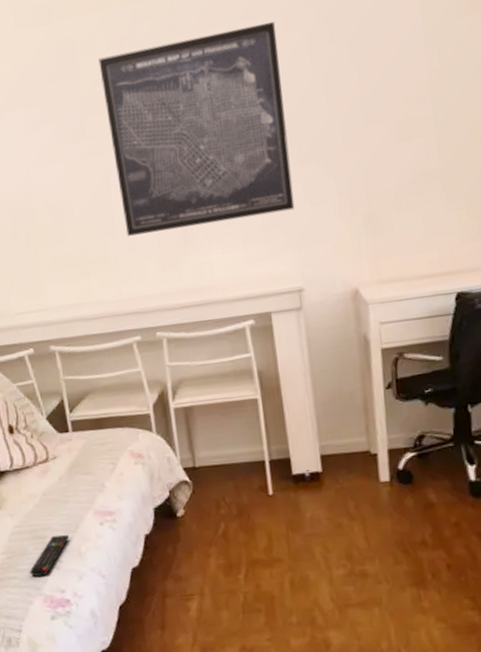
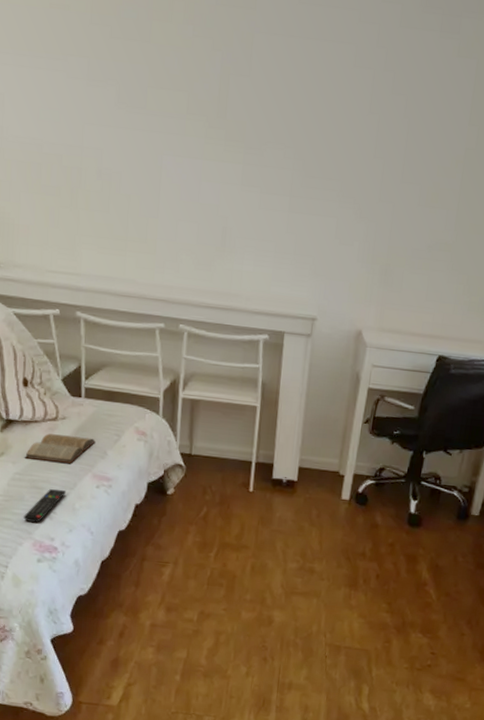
book: none [21,472,91,509] -> present [24,433,95,464]
wall art: present [98,21,295,236] -> none [168,30,347,243]

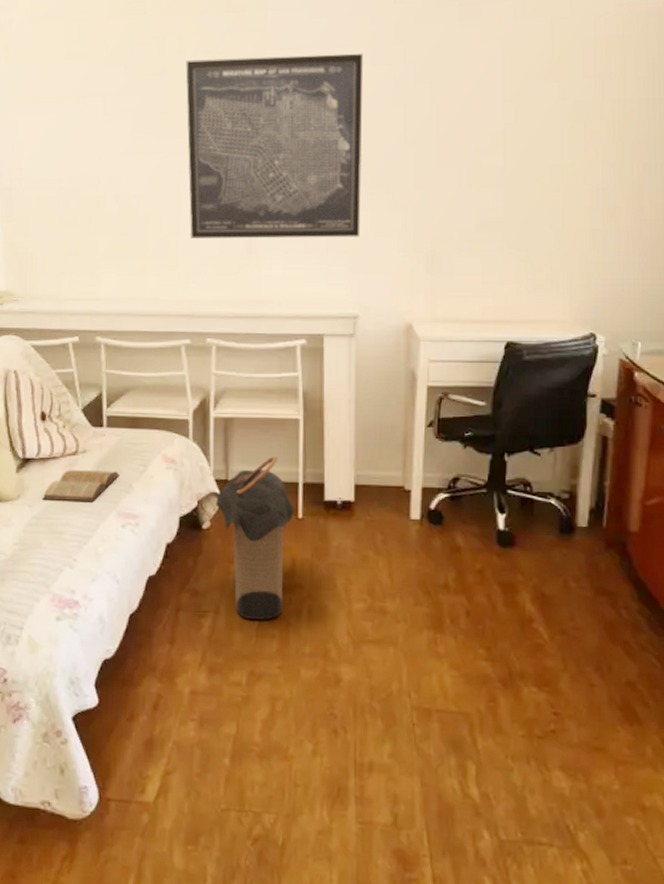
remote control: present [23,489,67,523] -> none [41,533,89,573]
wall art: none [168,30,347,243] -> present [186,53,364,239]
laundry hamper: none [179,437,247,572] -> present [215,456,295,620]

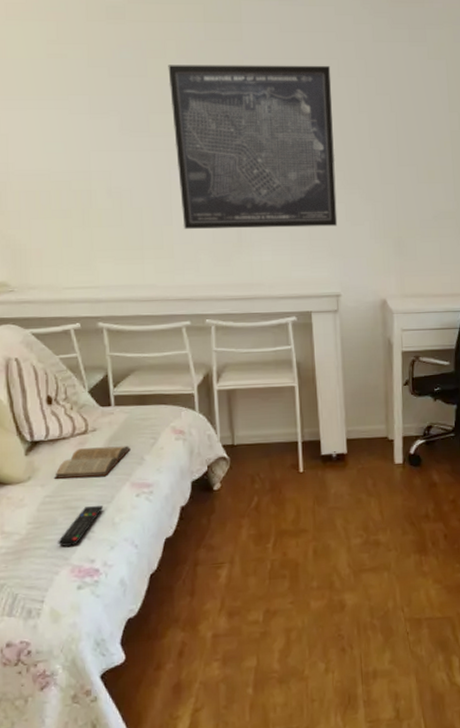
remote control: none [41,533,89,573] -> present [58,506,104,546]
laundry hamper: present [215,456,295,620] -> none [223,420,296,565]

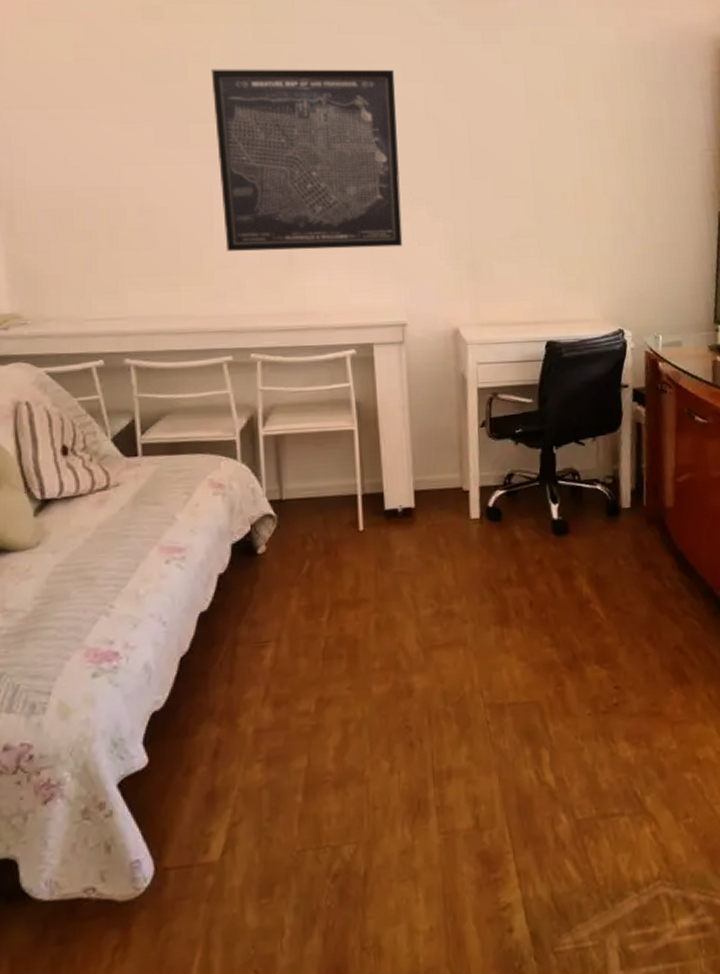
book: present [53,446,131,479] -> none [67,503,160,544]
remote control: present [58,506,104,546] -> none [70,575,127,625]

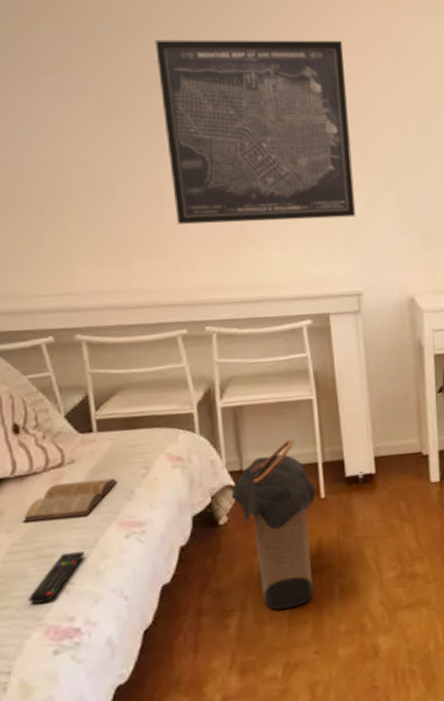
book: none [67,503,160,544] -> present [22,478,117,523]
remote control: none [70,575,127,625] -> present [28,551,86,604]
laundry hamper: none [270,470,355,643] -> present [230,439,317,610]

